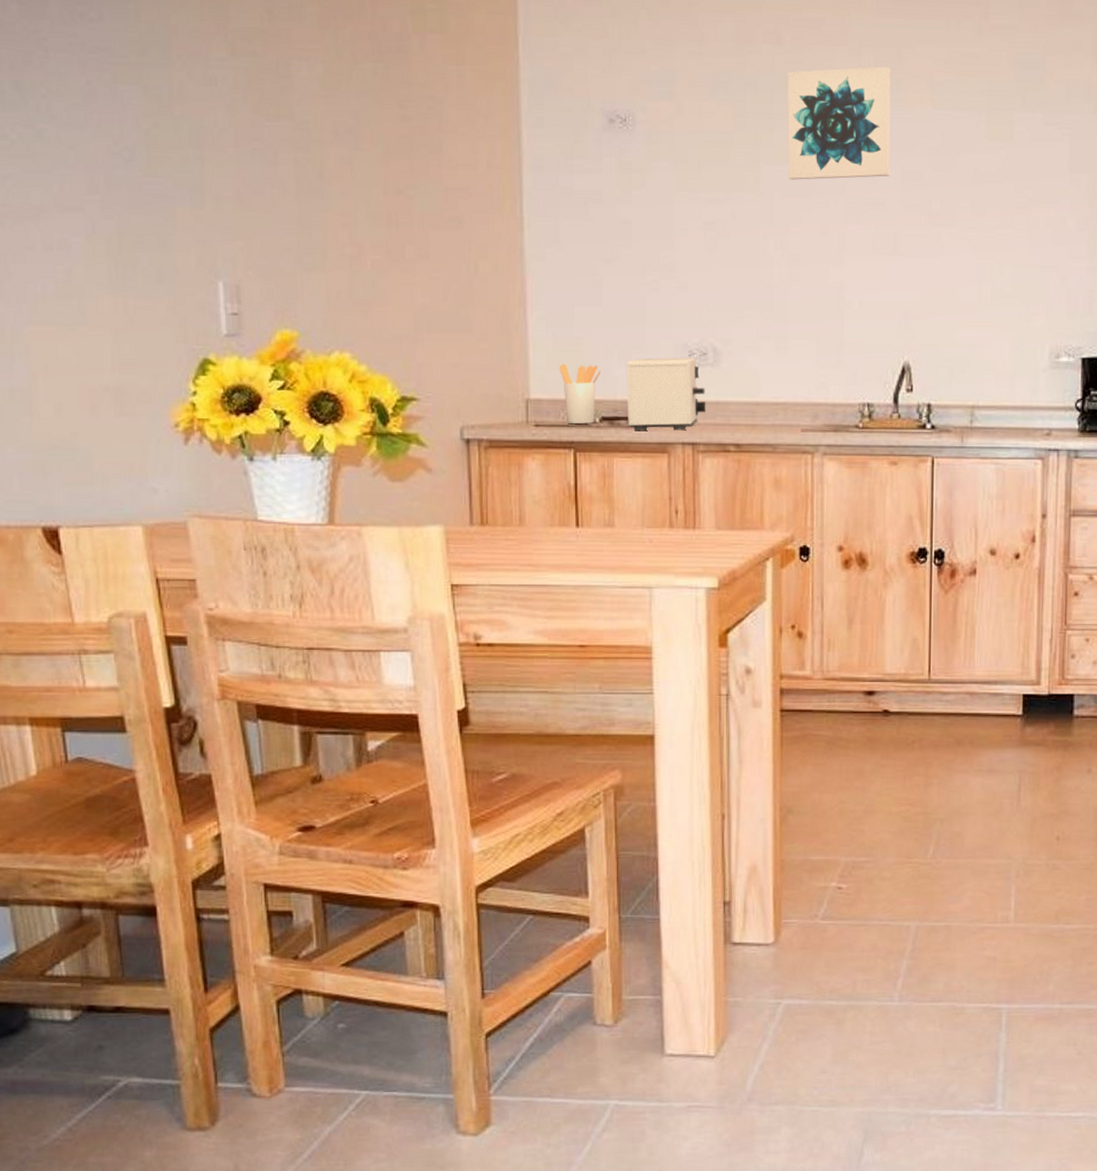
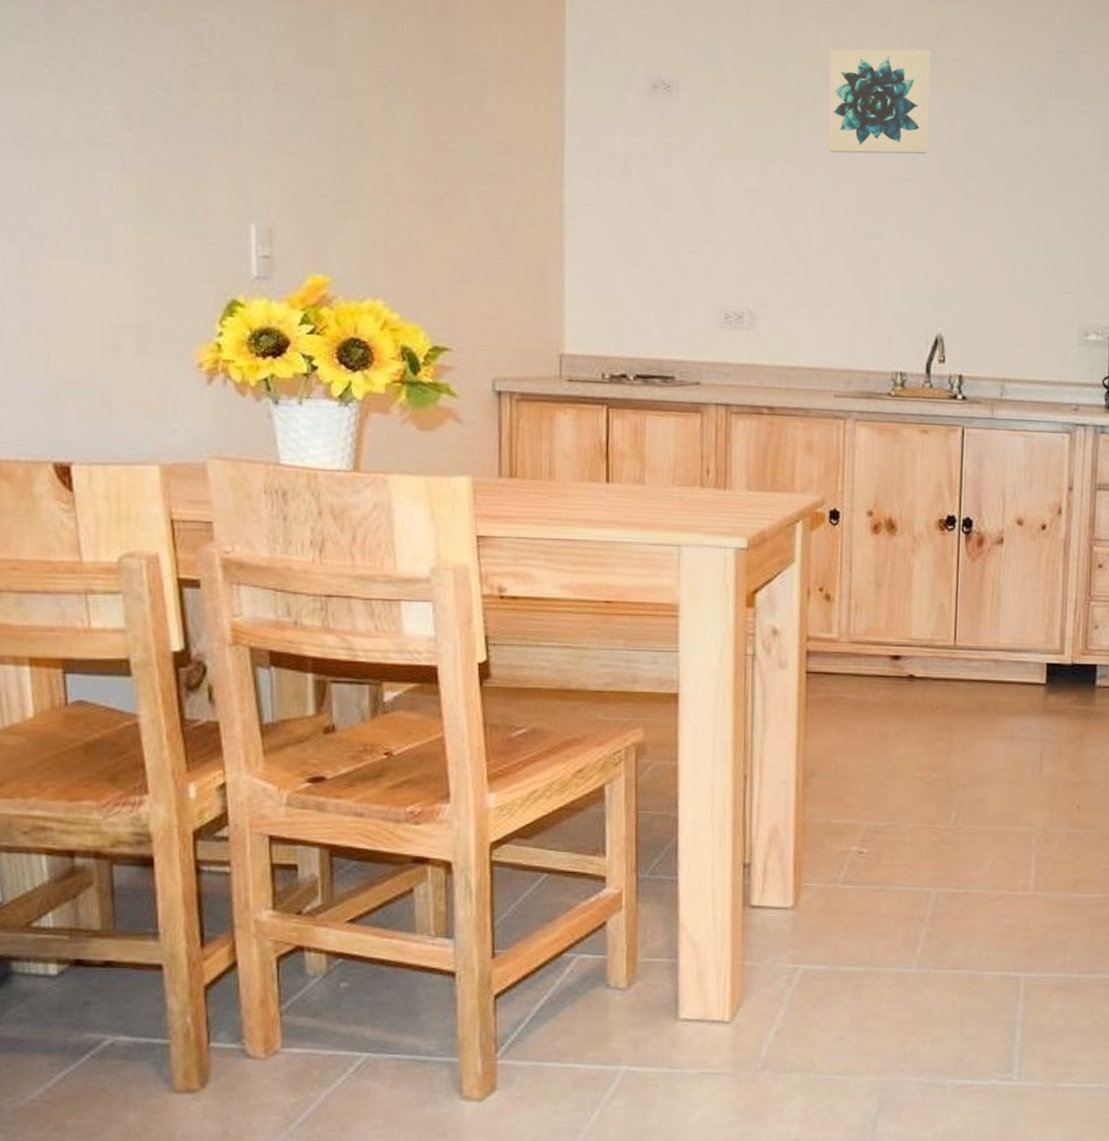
utensil holder: present [559,363,601,424] -> none [595,320,636,381]
toaster: present [627,357,706,431] -> none [662,319,741,392]

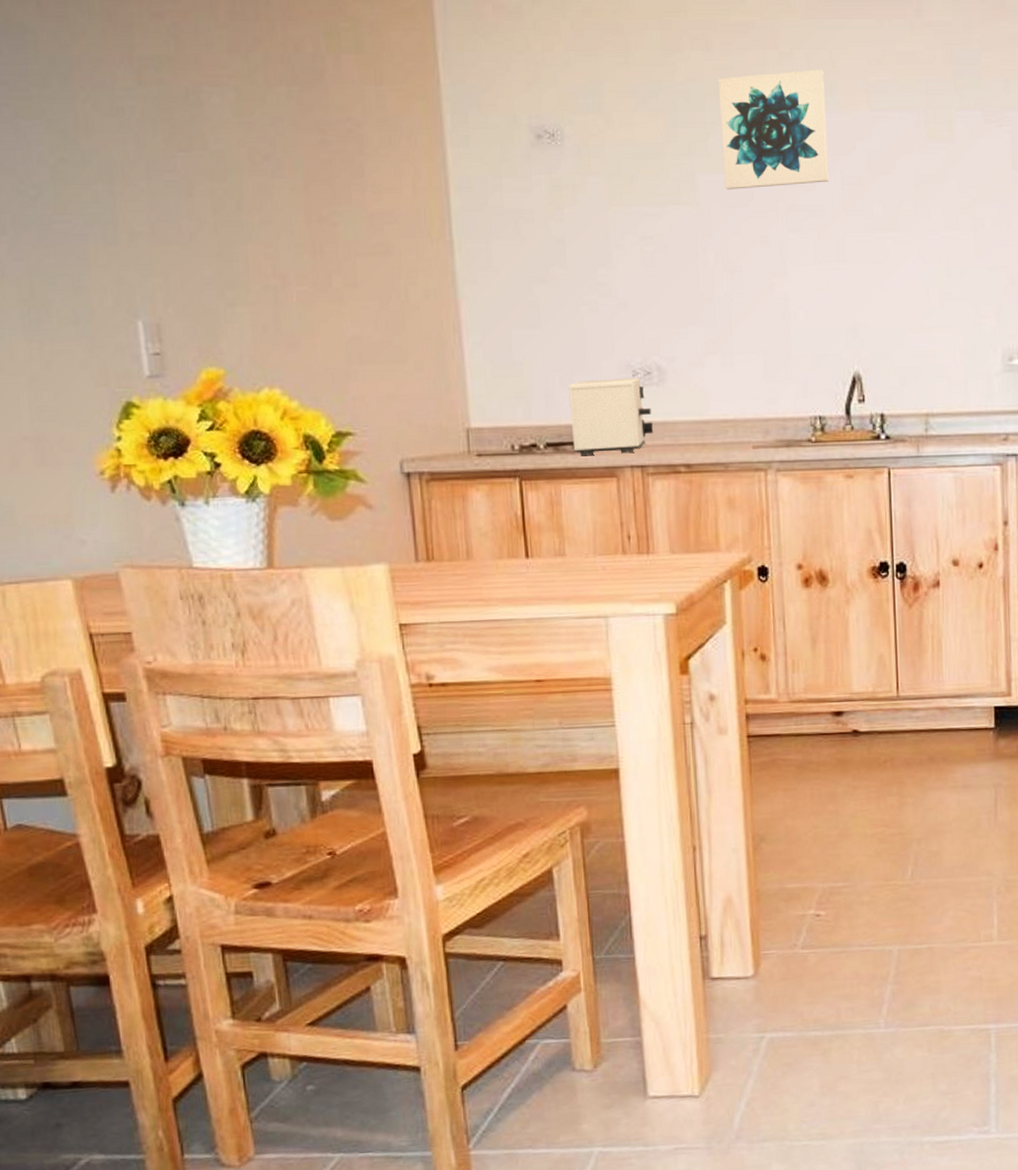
toaster: none [662,319,741,392] -> present [569,378,654,456]

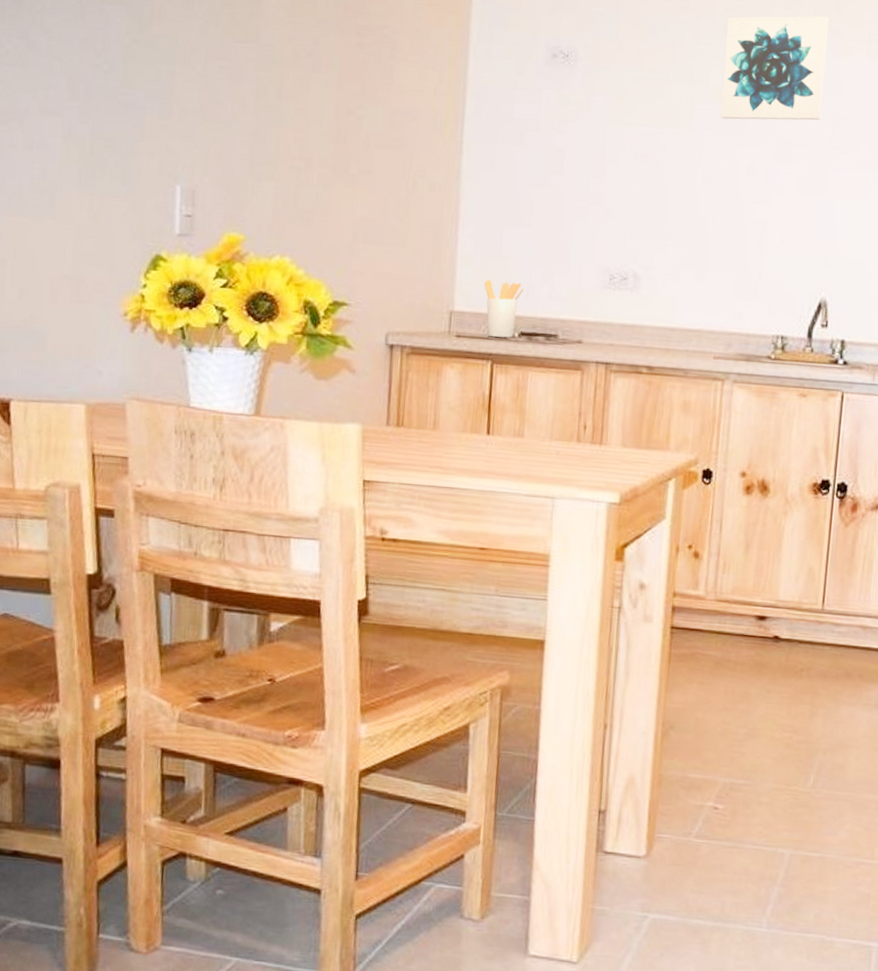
utensil holder: none [499,389,542,451] -> present [484,279,524,338]
toaster: present [569,378,654,456] -> none [545,279,623,350]

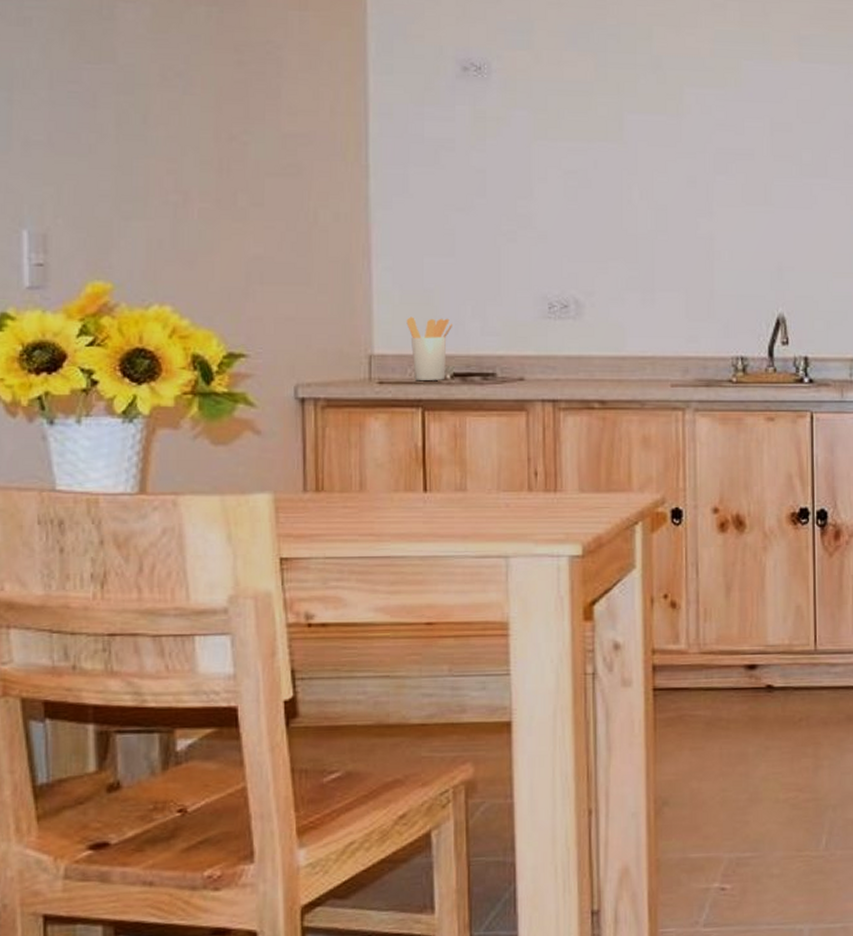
wall art: present [721,16,829,120] -> none [650,20,759,130]

